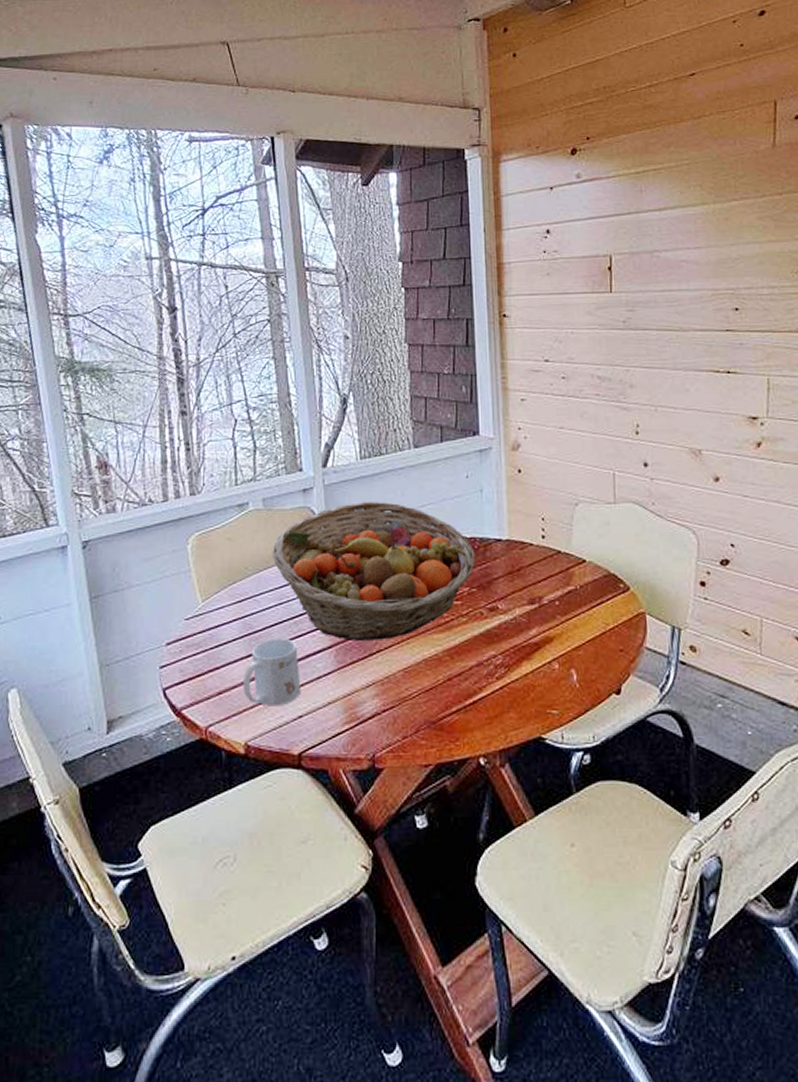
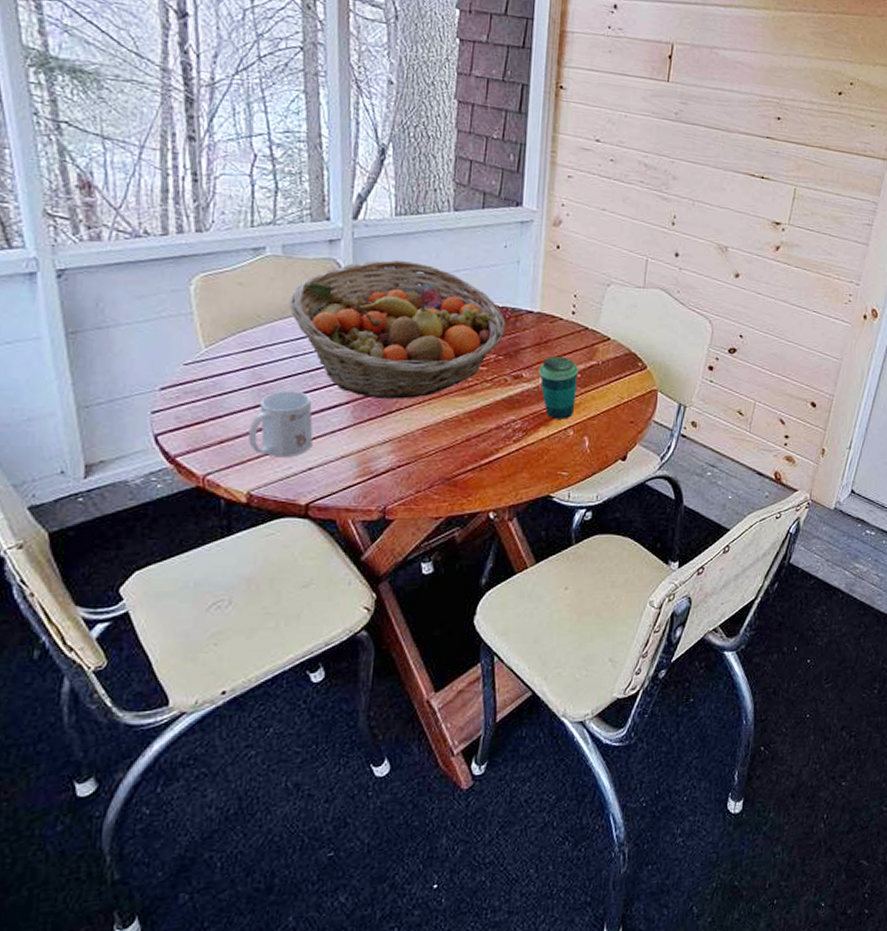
cup: none [514,585,557,652] -> present [539,357,579,419]

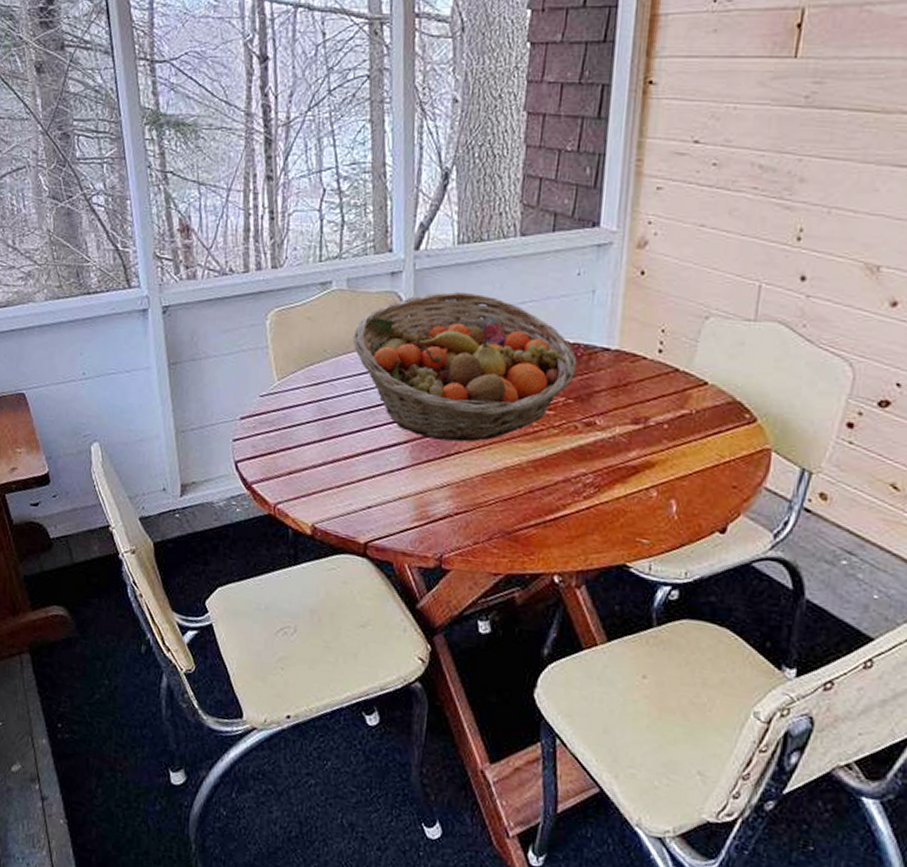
mug: present [247,391,313,458] -> none [313,426,373,494]
cup: present [539,357,579,419] -> none [615,402,666,477]

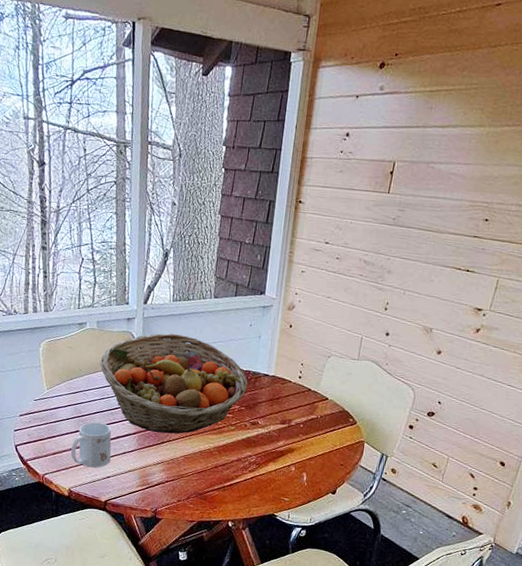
mug: none [313,426,373,494] -> present [70,422,112,468]

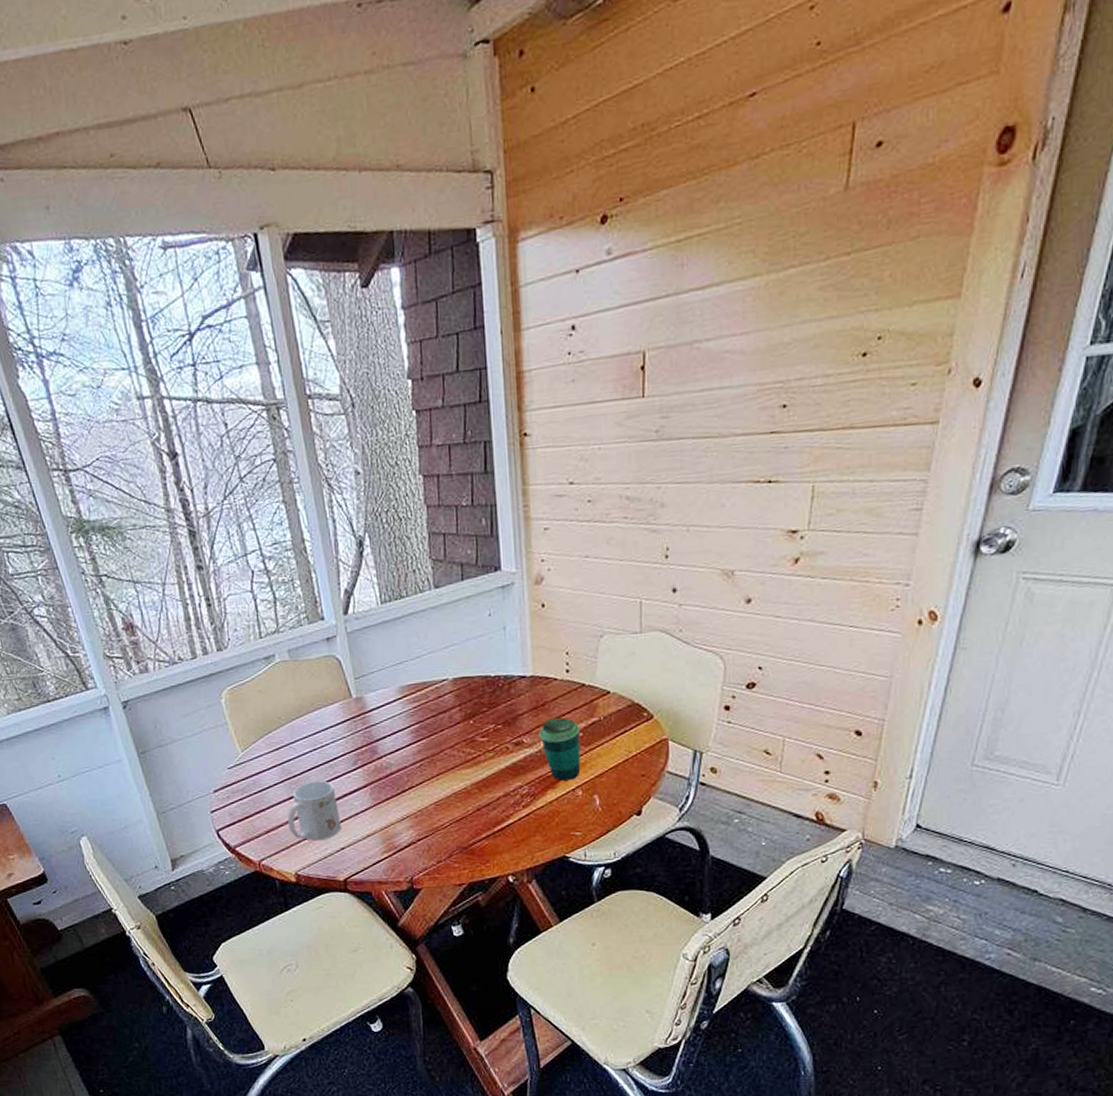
fruit basket: present [100,333,248,434] -> none [302,646,500,780]
cup: none [271,410,302,458] -> present [539,718,581,781]

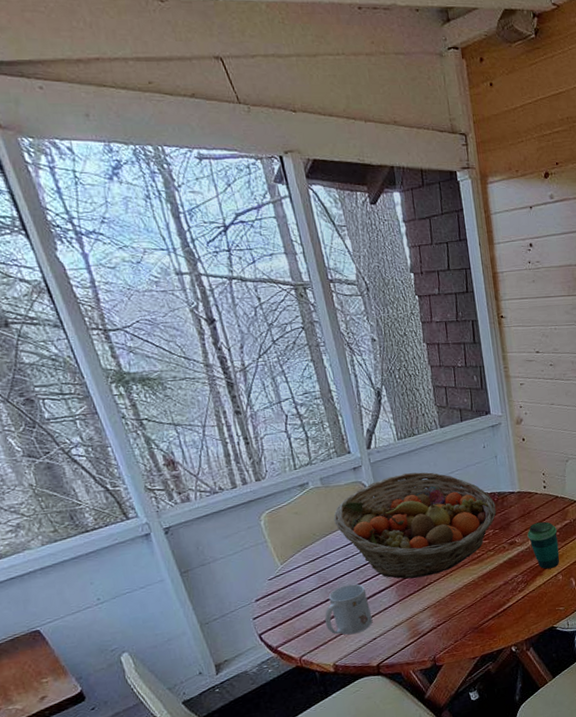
fruit basket: none [302,646,500,780] -> present [333,472,497,579]

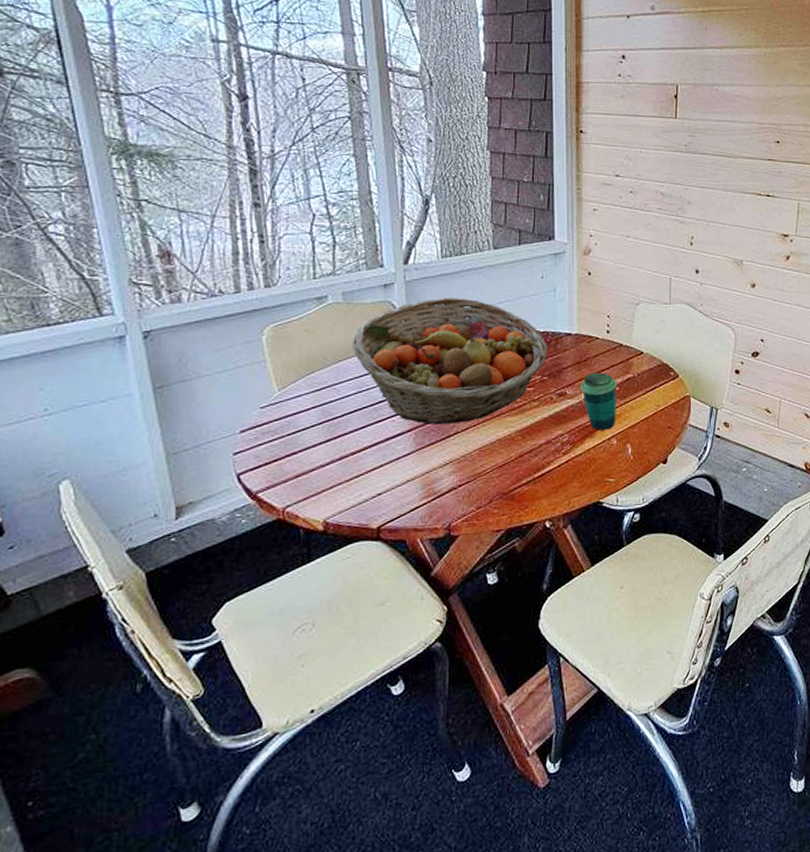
mug: present [324,584,373,635] -> none [321,424,380,486]

